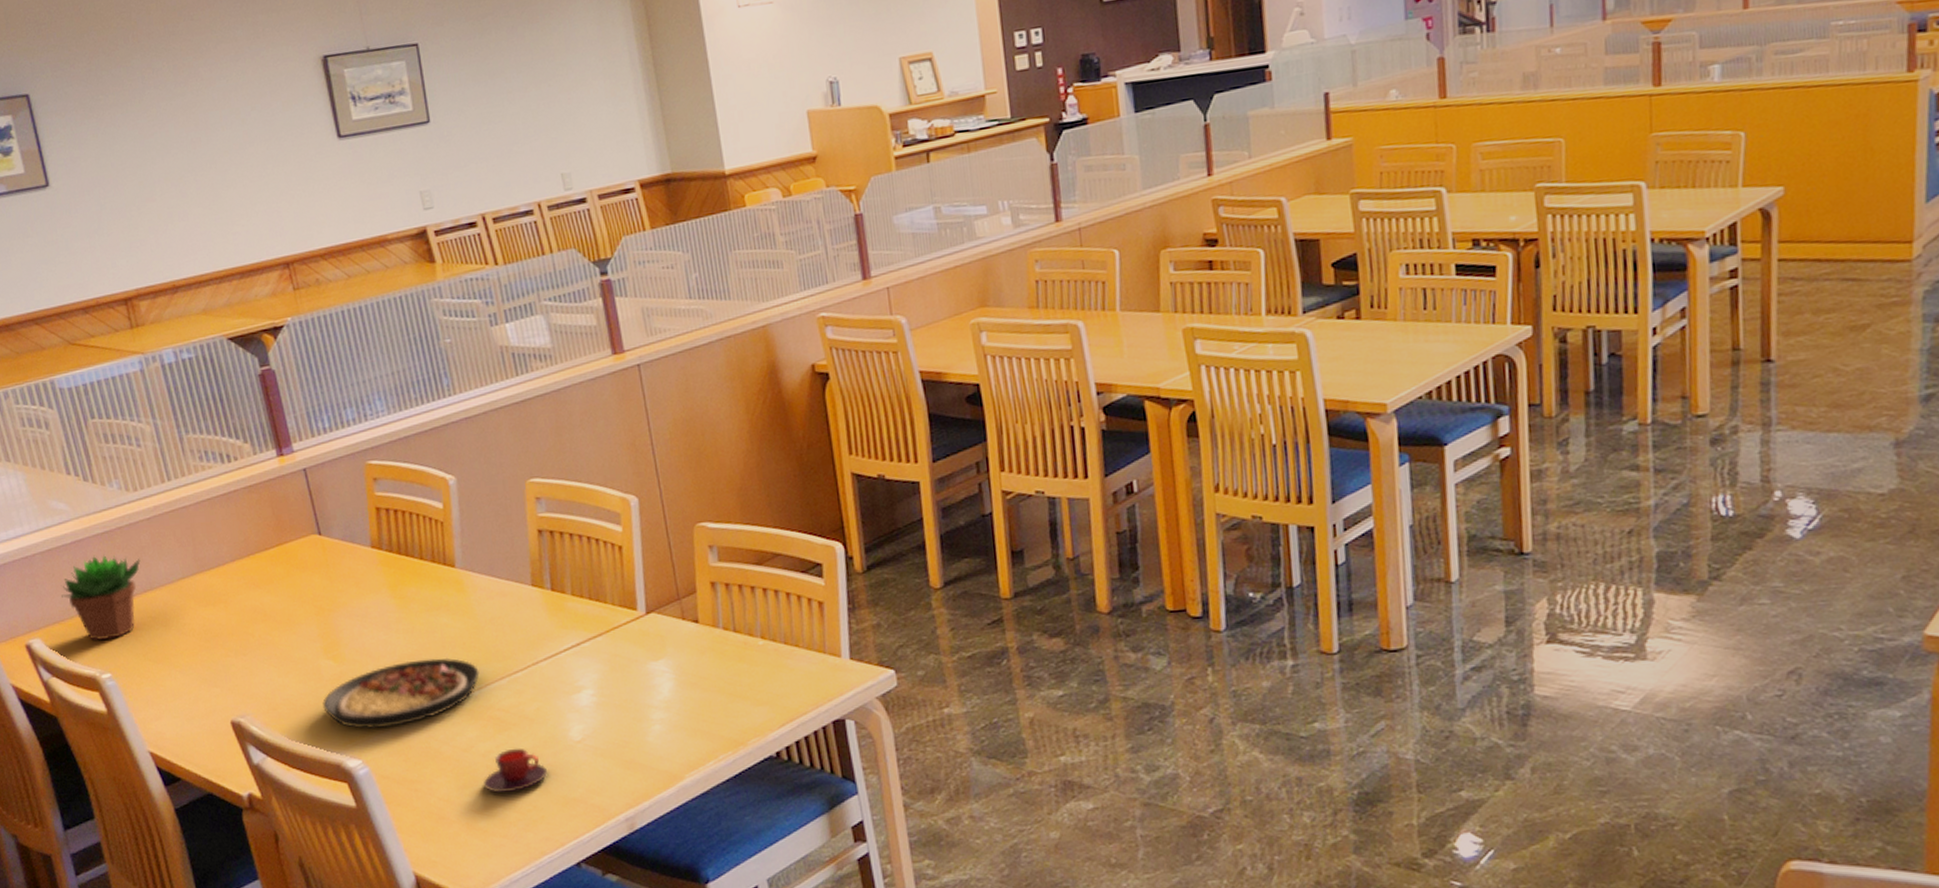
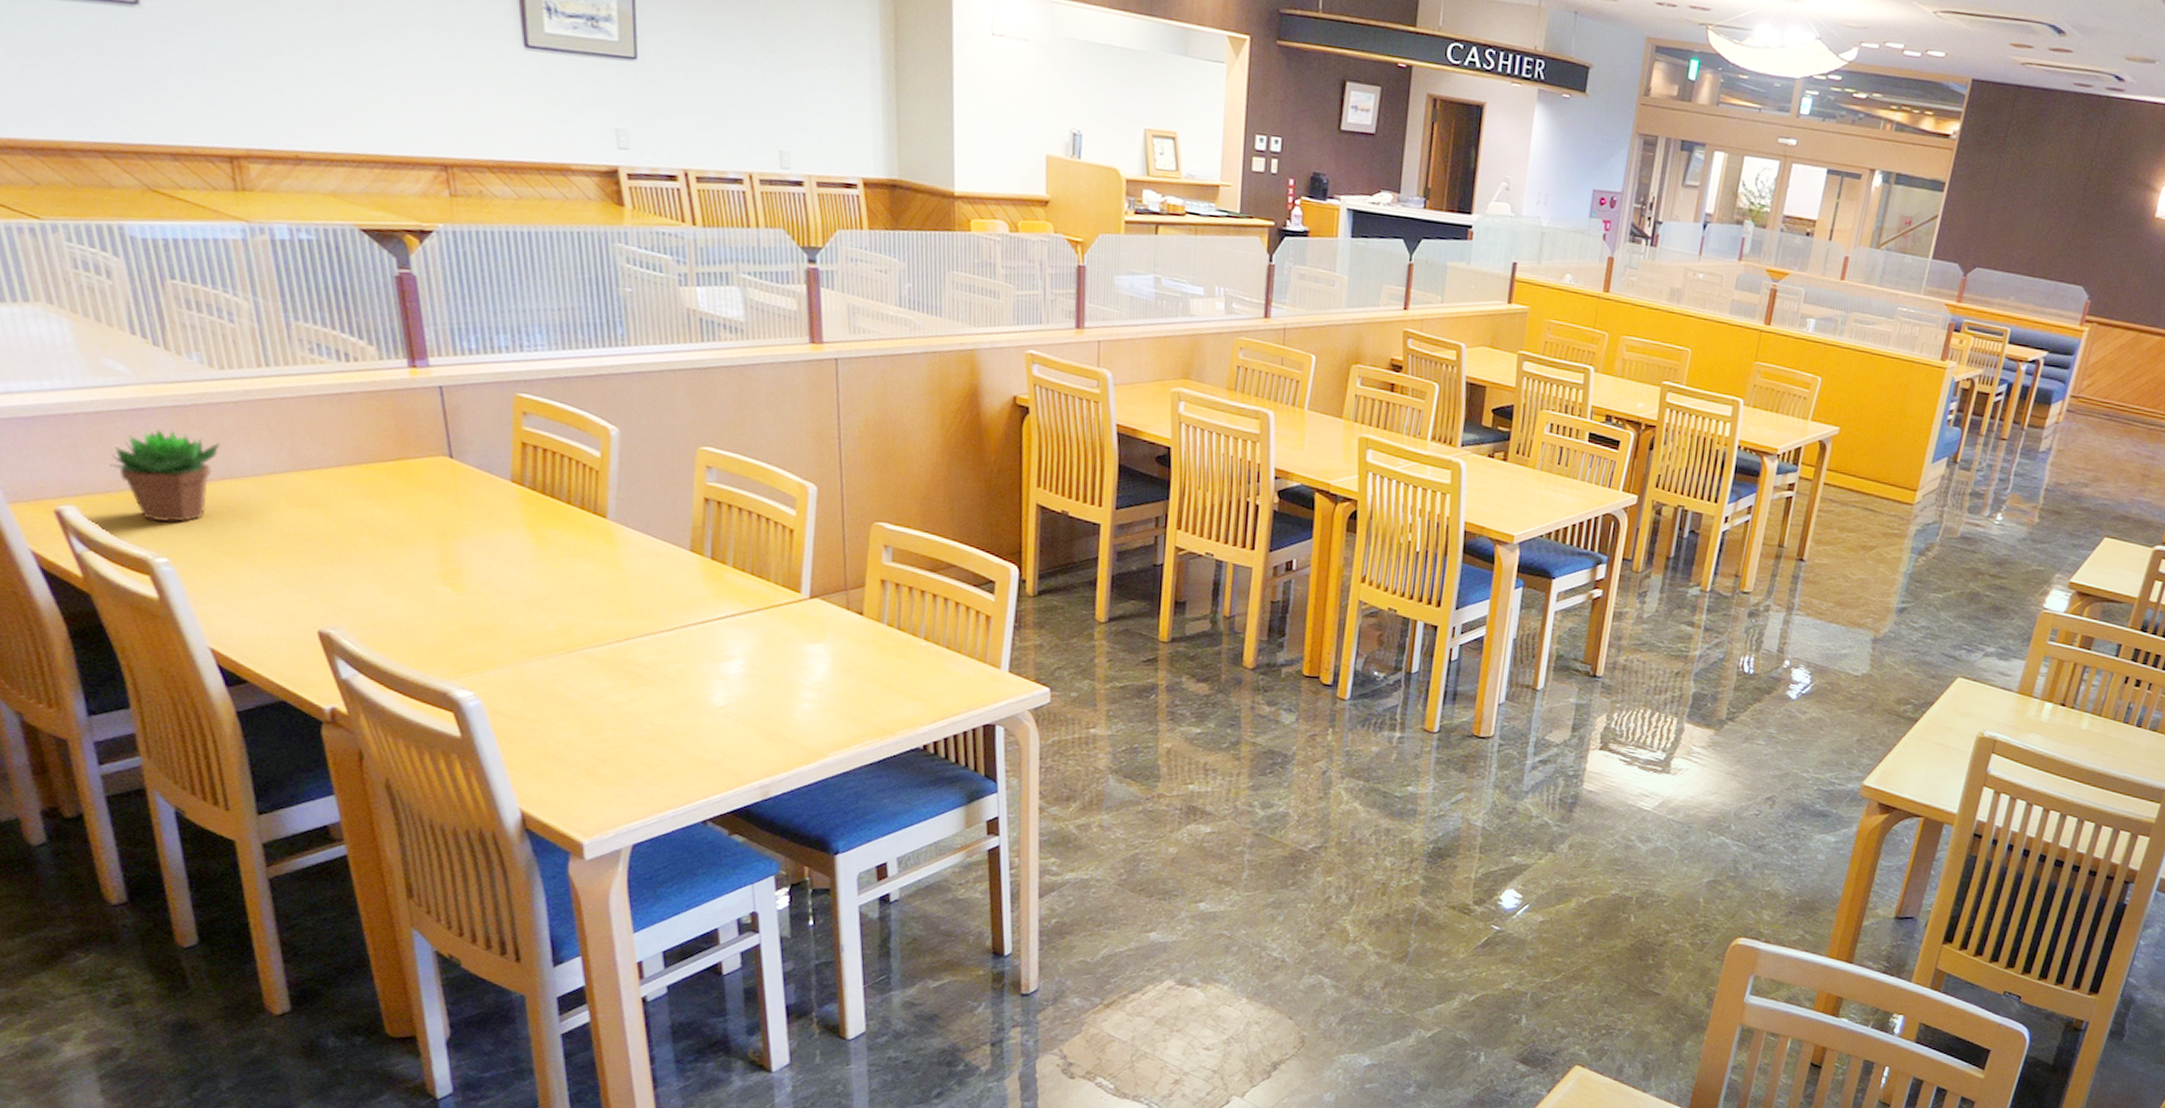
plate: present [322,657,480,730] -> none [434,602,620,665]
teacup: present [484,748,548,794] -> none [611,704,684,746]

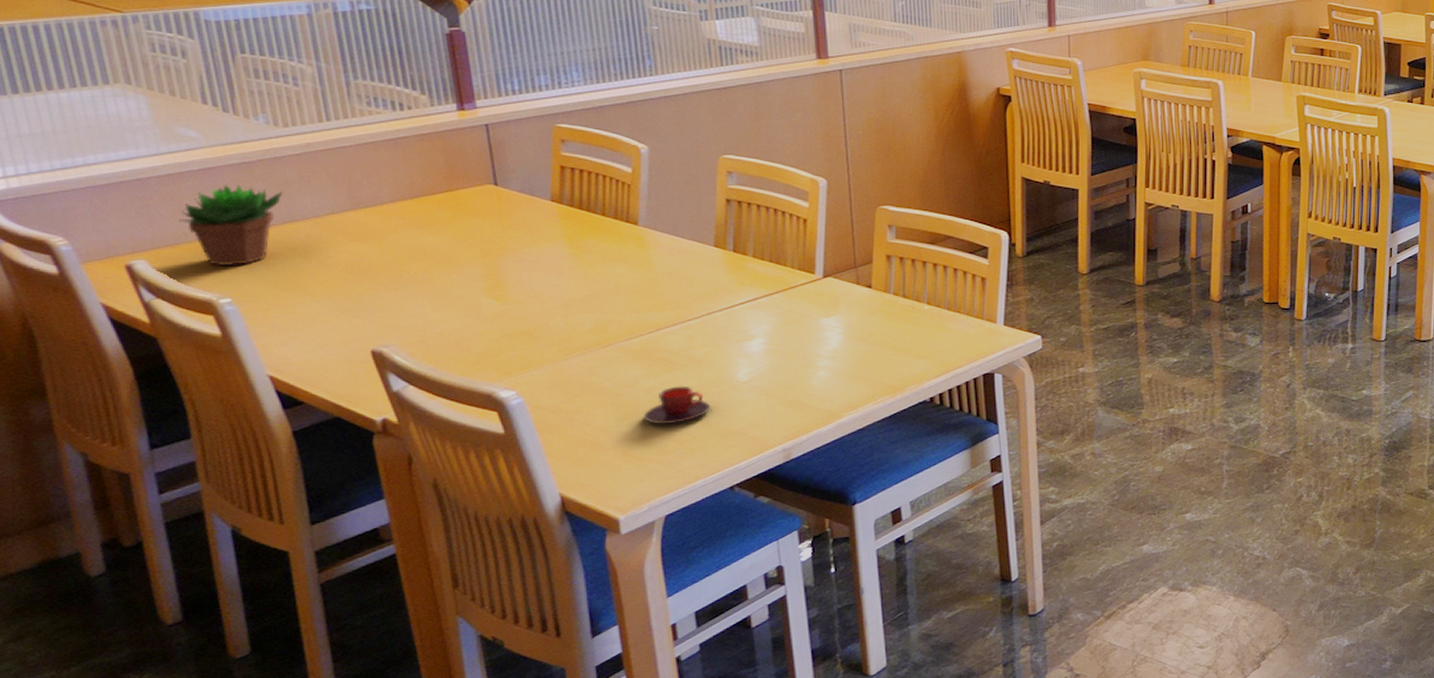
teacup: none [611,704,684,746] -> present [644,386,711,425]

